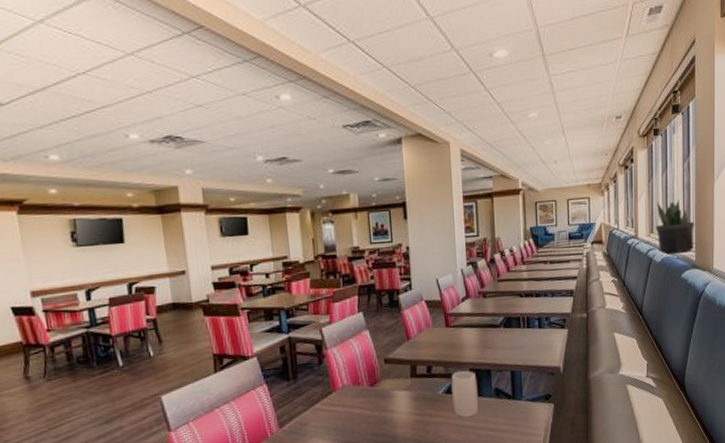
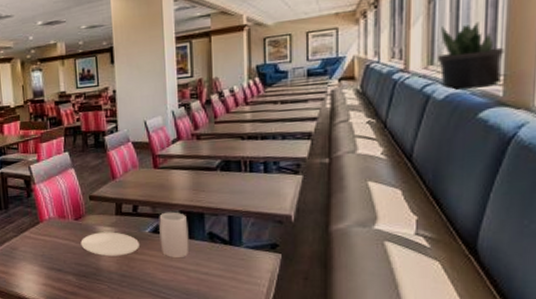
plate: none [376,395,435,423] -> present [80,232,141,257]

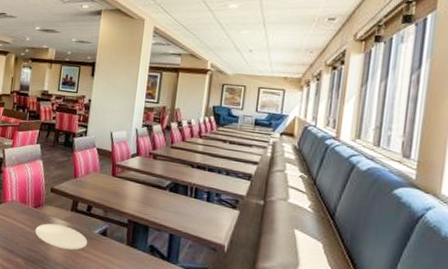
cup: present [159,212,190,257] -> none [105,218,134,264]
planter: present [437,22,505,90] -> none [363,108,420,169]

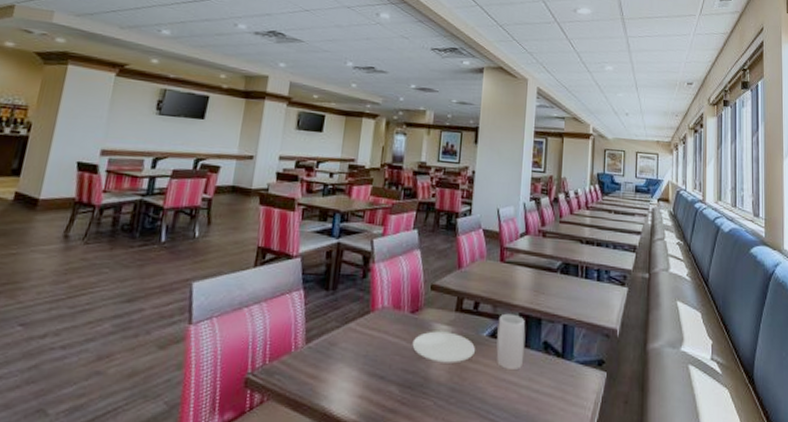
cup: none [105,218,134,264] -> present [496,313,526,370]

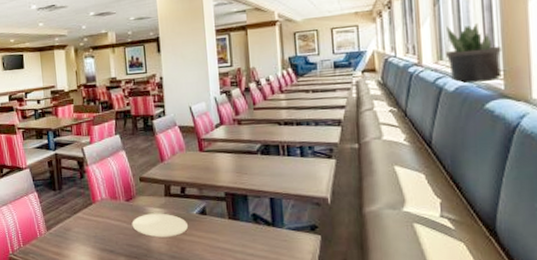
cup: present [496,313,526,370] -> none [205,193,235,239]
planter: none [723,170,764,227] -> present [445,23,502,83]

